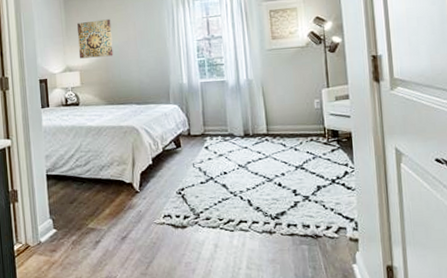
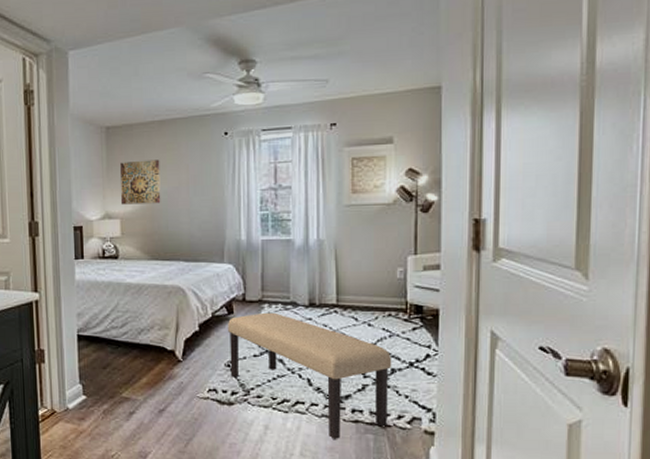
bench: none [177,144,318,252] -> present [228,312,392,439]

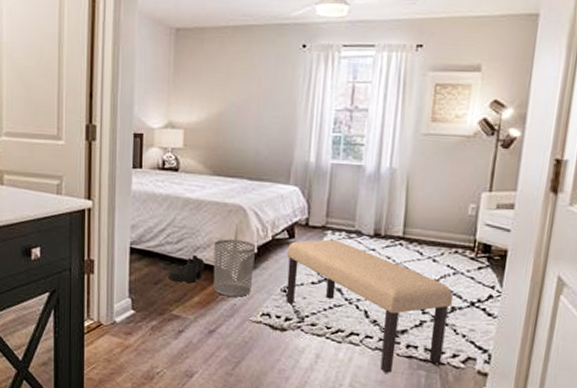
boots: none [115,337,150,365] -> present [167,254,205,284]
wall art: present [120,159,161,205] -> none [185,68,231,116]
waste bin: none [157,319,197,375] -> present [213,239,255,297]

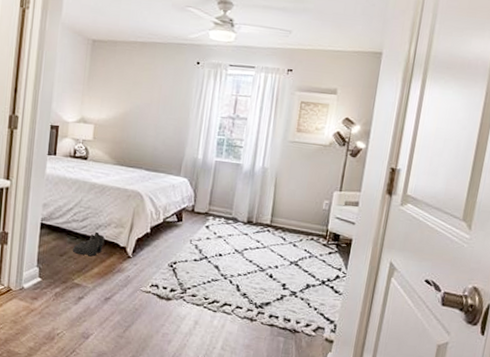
waste bin: present [213,239,255,297] -> none [111,219,149,270]
bench: present [286,239,454,373] -> none [172,224,309,339]

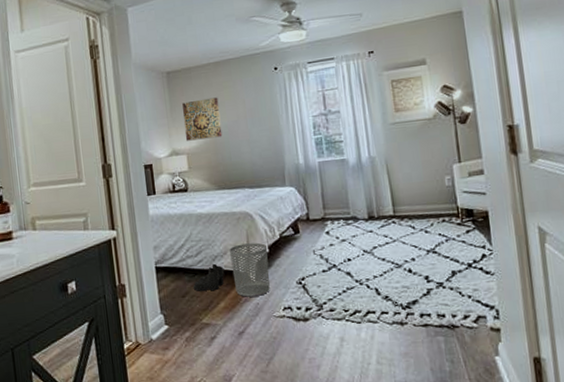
wall art: none [96,74,137,116] -> present [182,97,223,141]
waste bin: none [111,219,149,270] -> present [230,242,270,297]

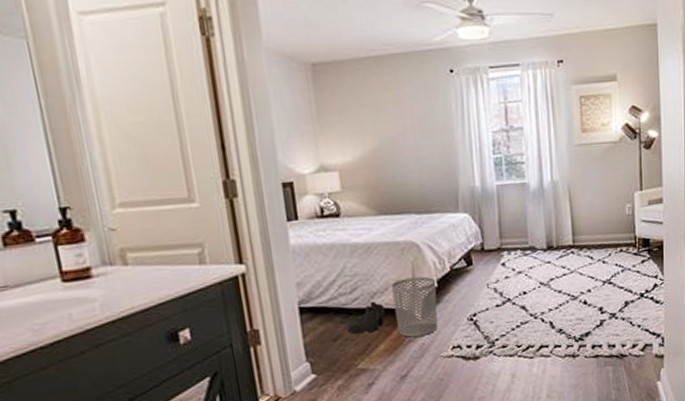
wall art: present [182,97,223,141] -> none [333,101,385,155]

